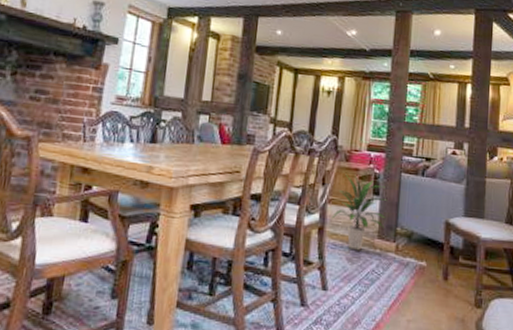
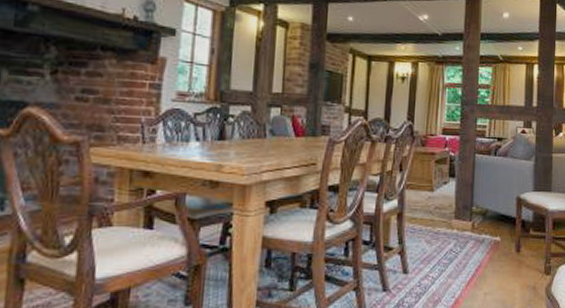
indoor plant: present [332,173,387,250] -> none [410,158,463,231]

